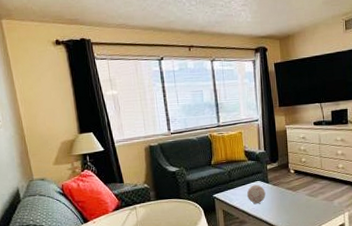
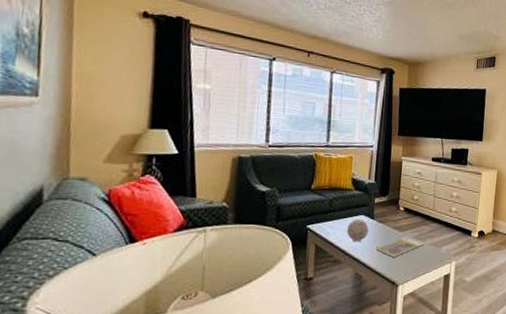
cash: none [274,195,316,214] -> present [375,237,423,257]

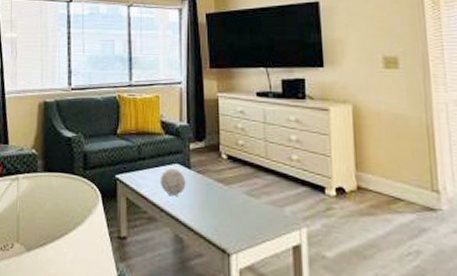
cash: present [375,237,423,257] -> none [196,192,258,217]

